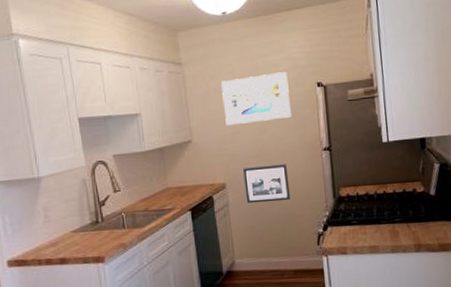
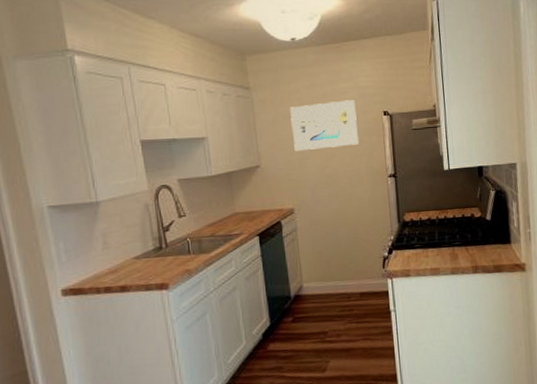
picture frame: present [243,164,291,204] -> none [312,189,357,229]

